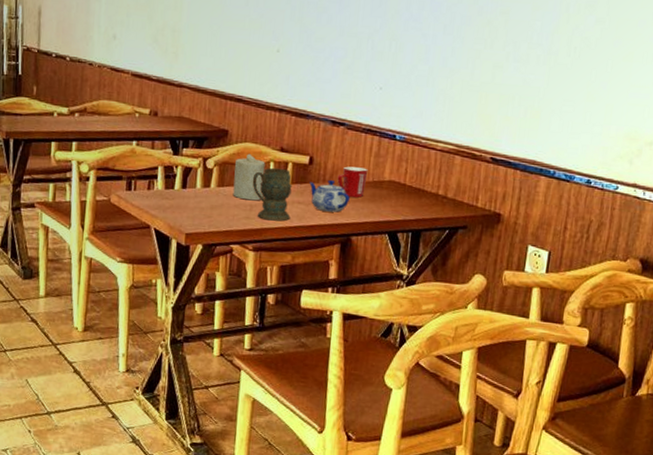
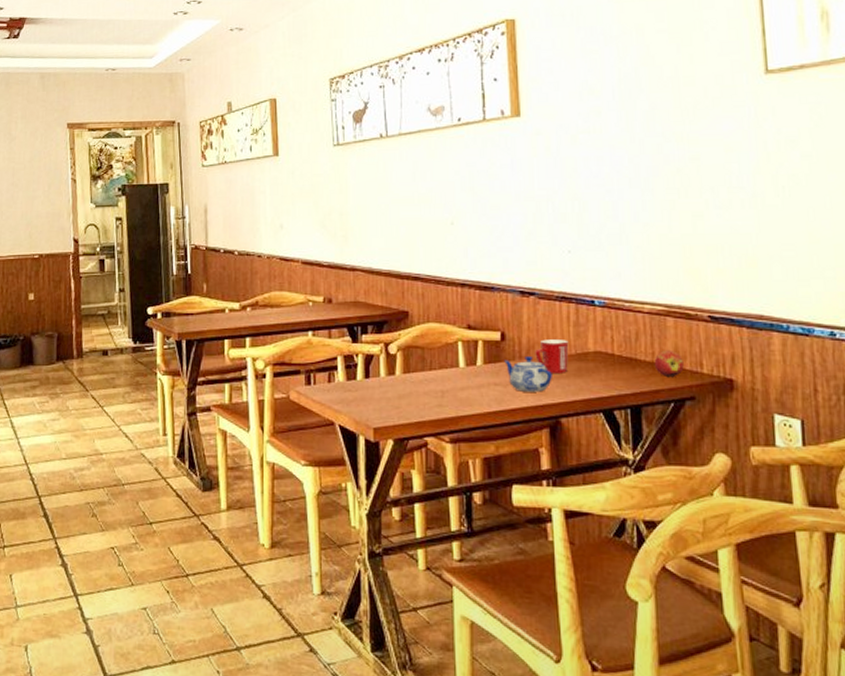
candle: present [233,153,266,201] -> none [420,334,455,386]
mug: present [252,167,292,221] -> none [440,347,488,407]
apple: none [438,184,463,208] -> present [654,349,684,376]

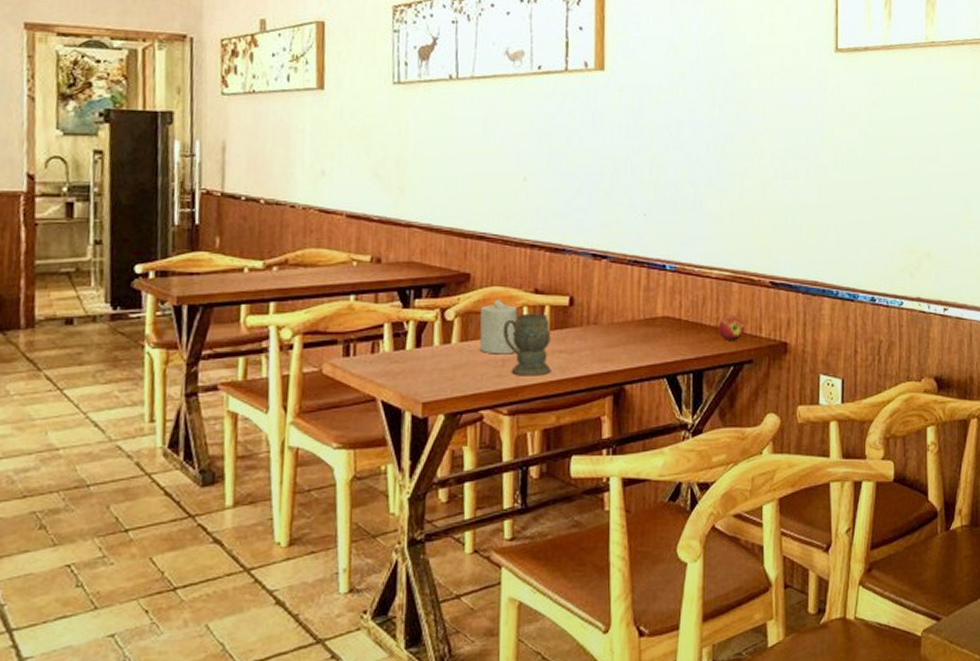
candle: none [420,334,455,386] -> present [479,299,518,354]
mug: none [440,347,488,407] -> present [502,313,551,376]
teapot: present [504,357,552,392] -> none [571,322,619,359]
mug: present [535,339,569,373] -> none [603,304,638,339]

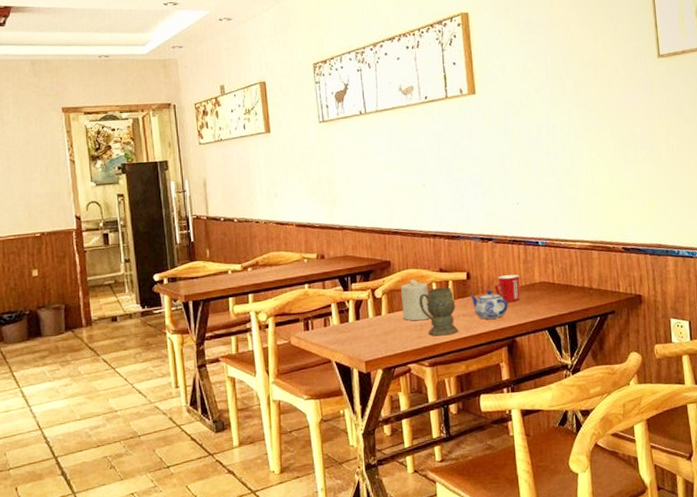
teapot: none [571,322,619,359] -> present [470,290,508,319]
mug: none [603,304,638,339] -> present [494,274,520,302]
apple: present [718,314,745,341] -> none [584,276,606,297]

